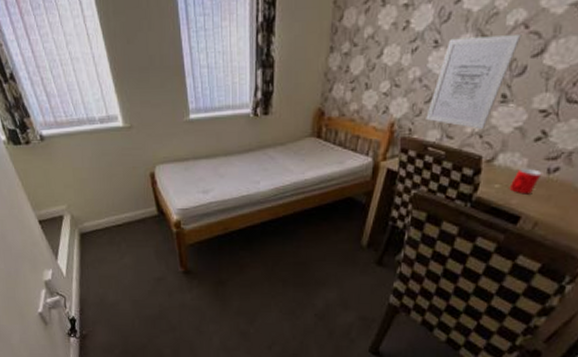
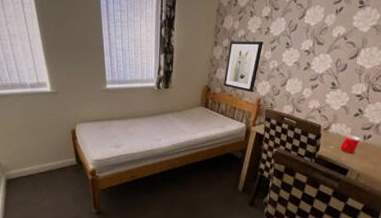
wall art: none [342,41,400,115] -> present [223,41,263,93]
wall art: present [426,35,522,130] -> none [282,42,343,107]

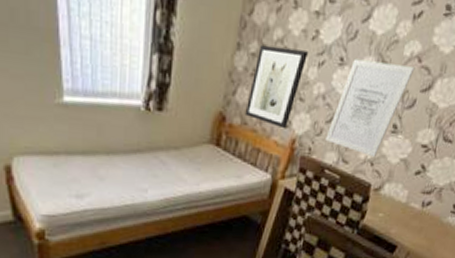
wall art: none [282,42,343,107] -> present [325,58,415,158]
cup: present [340,135,361,154] -> none [390,199,418,225]

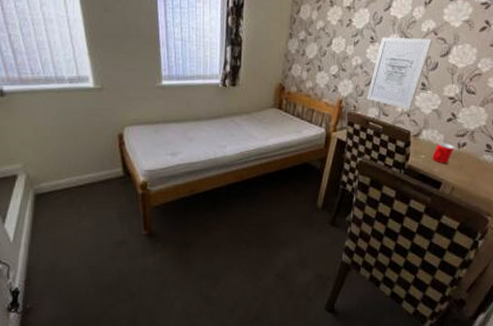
wall art: present [244,44,308,129] -> none [299,33,345,93]
cup: none [390,199,418,225] -> present [432,142,454,164]

